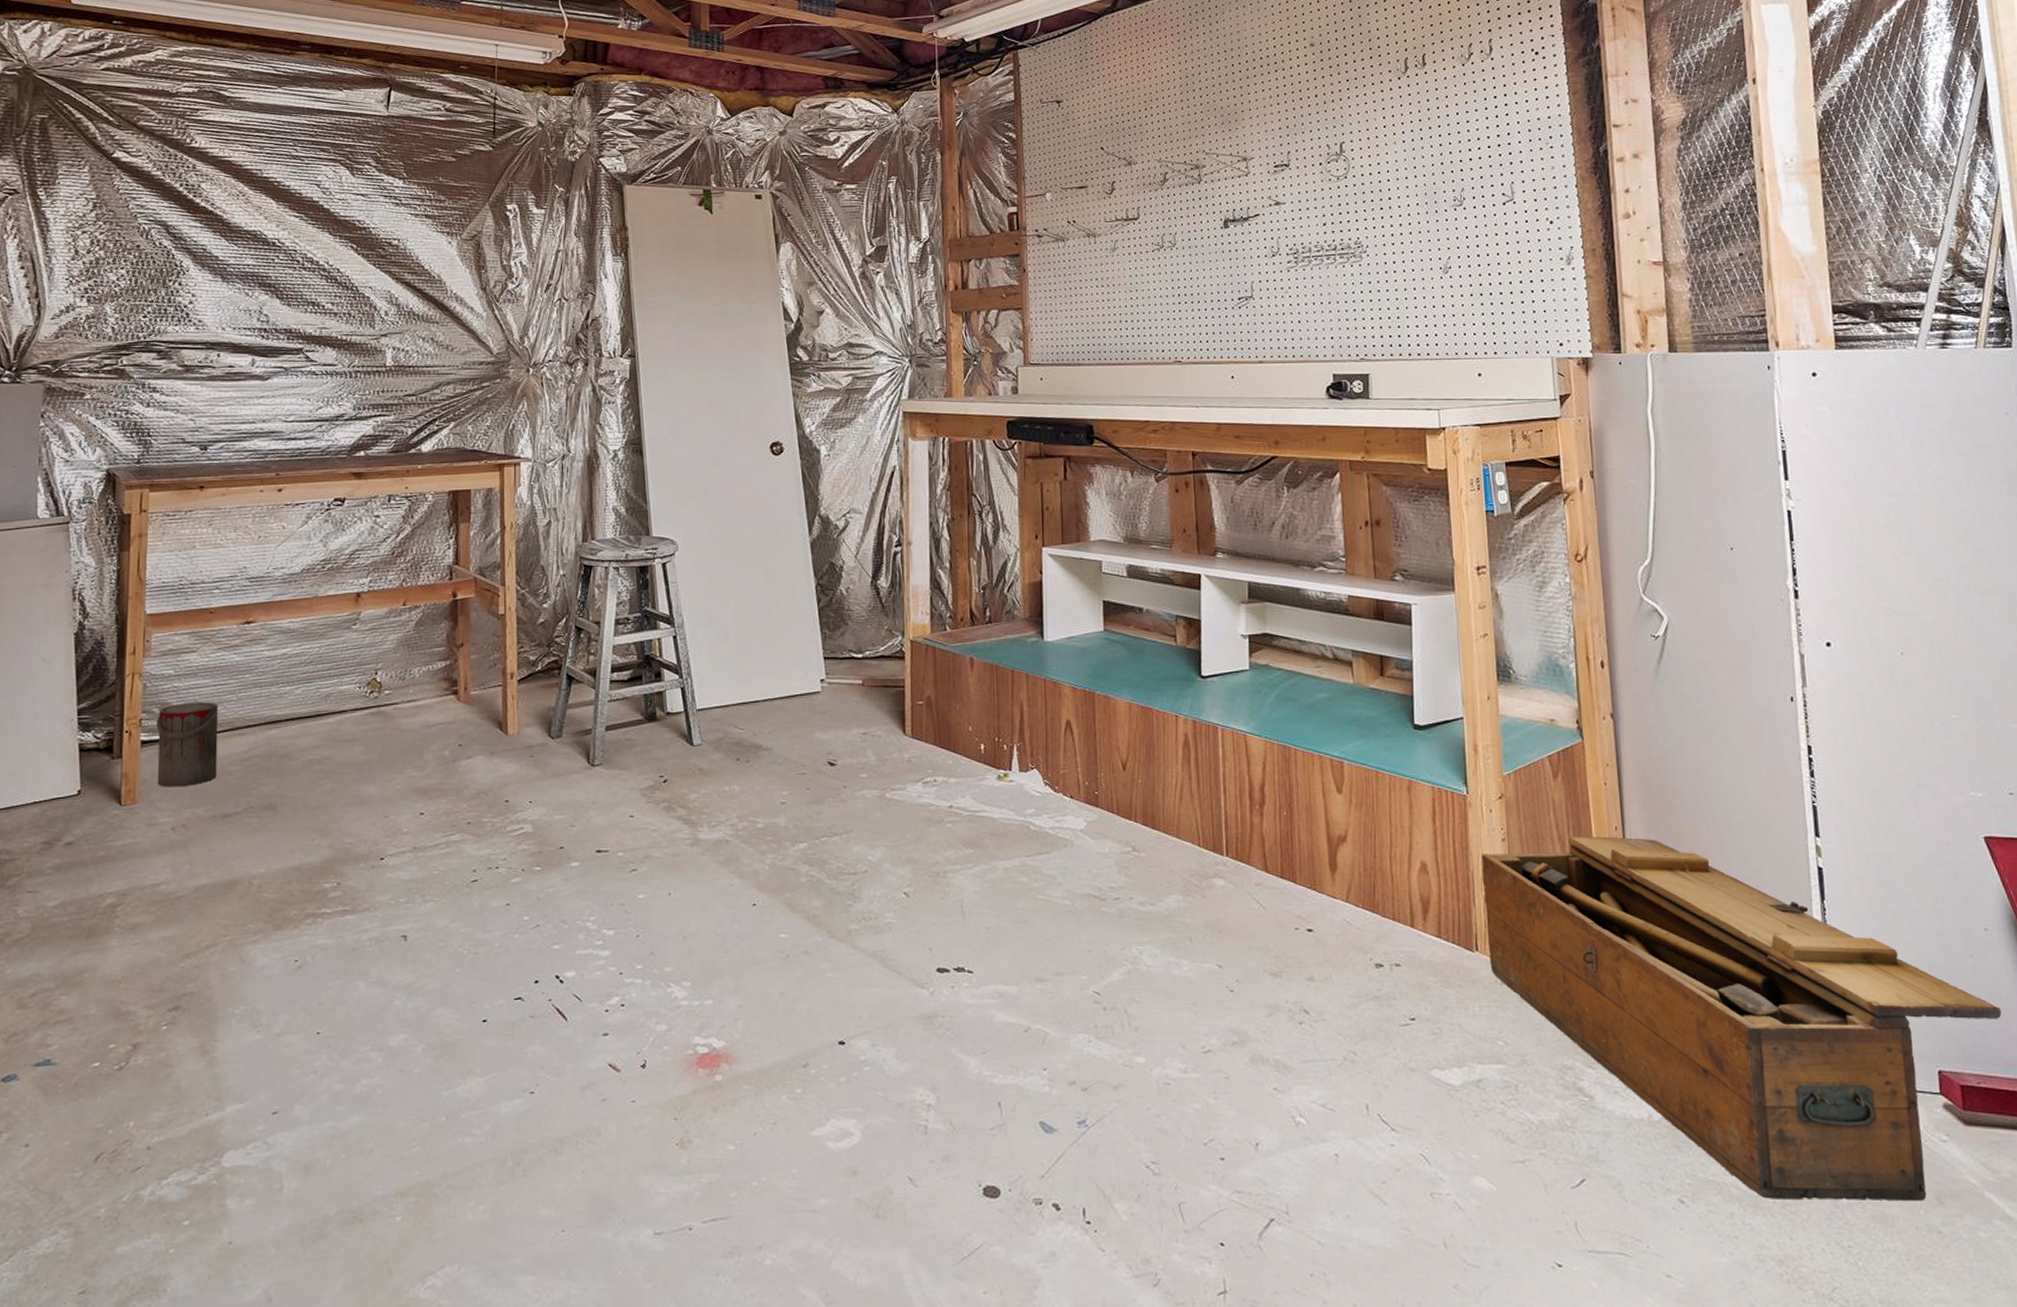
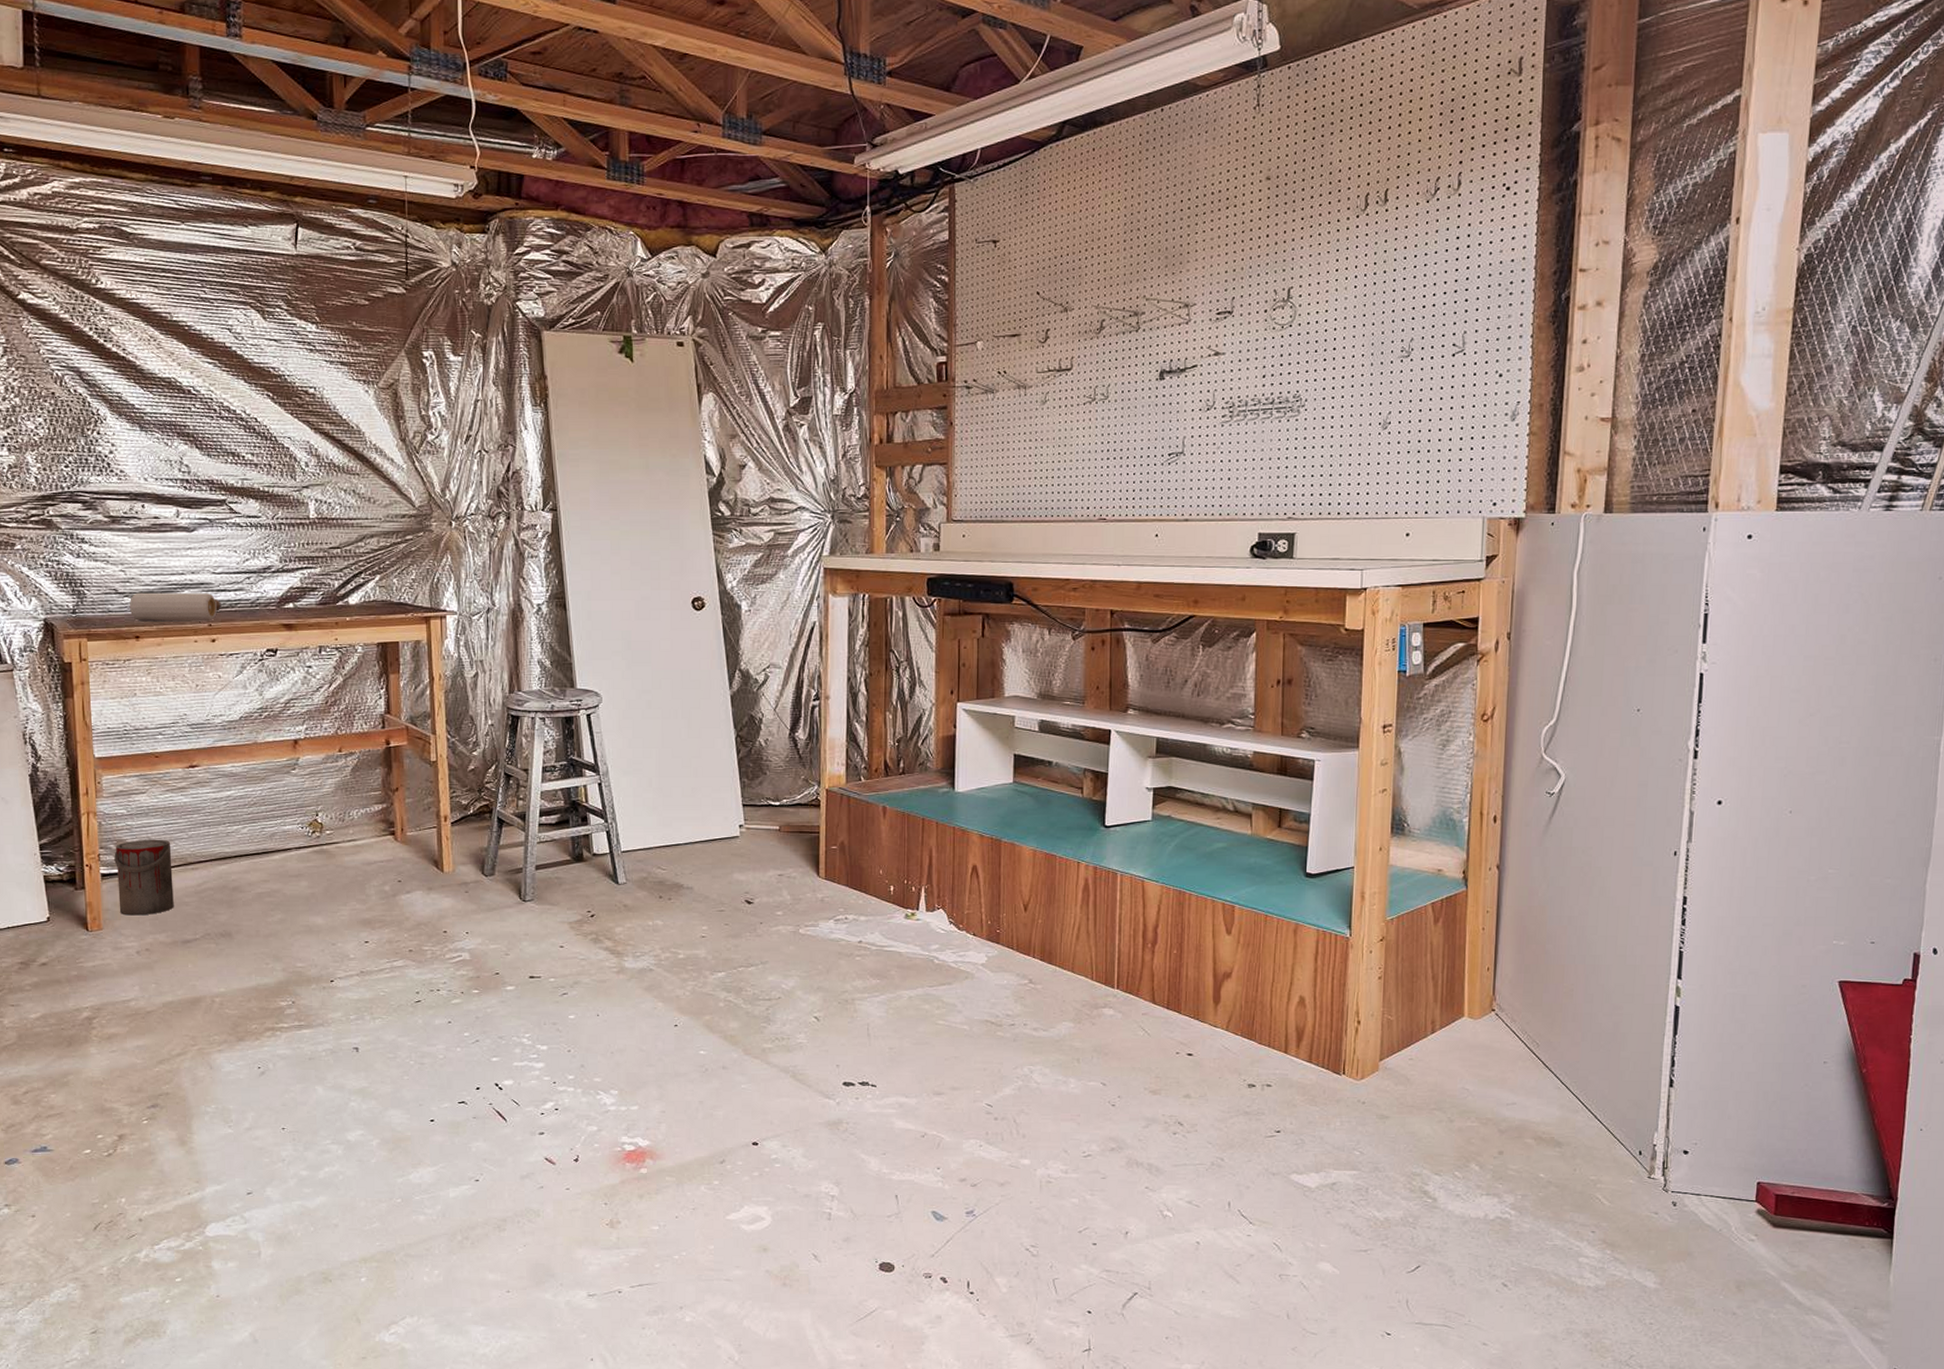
paint roller: none [195,441,291,471] -> present [129,592,222,622]
tool box: present [1481,836,2002,1202] -> none [1354,976,1826,1289]

